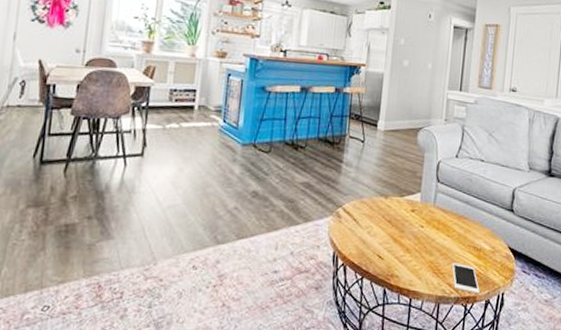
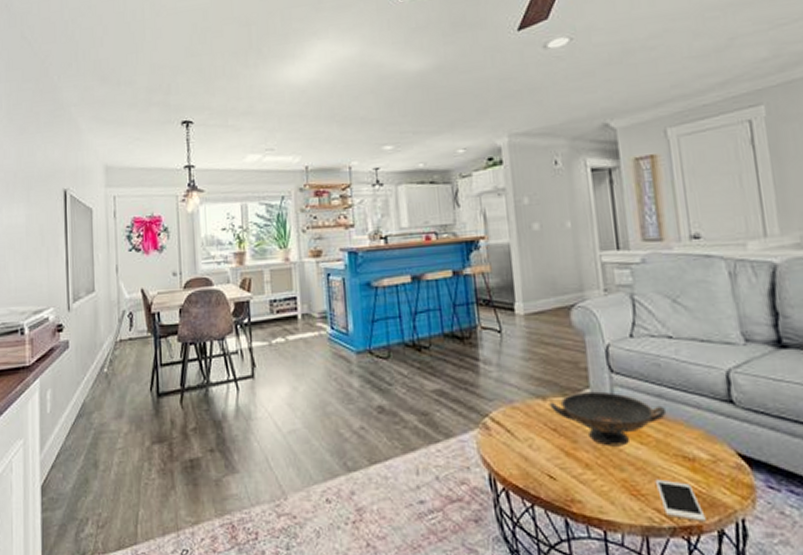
decorative bowl: none [389,194,470,237] -> present [549,391,667,447]

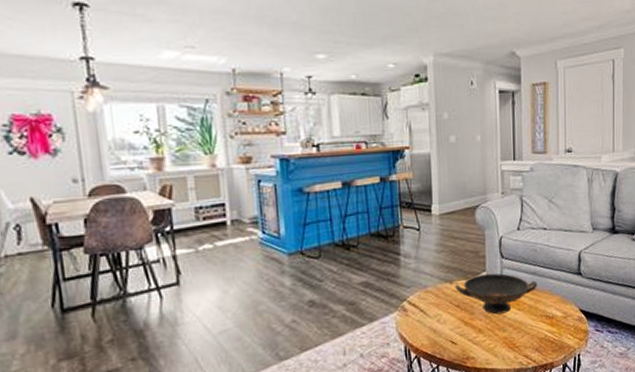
cell phone: present [654,479,706,523] -> none [526,334,556,361]

